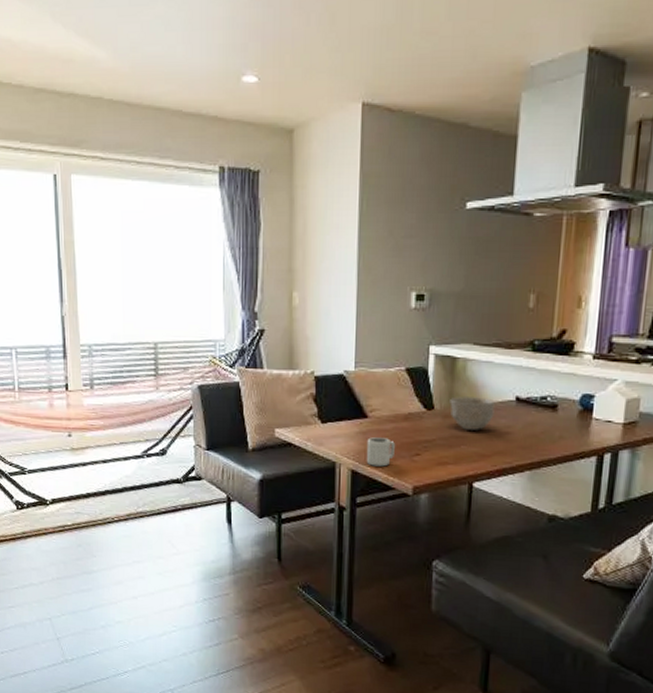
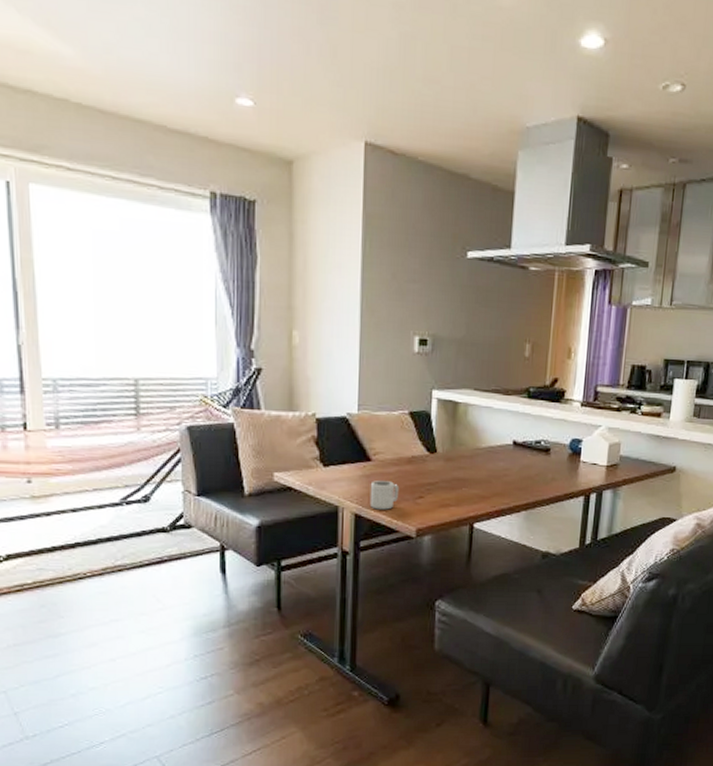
bowl: present [450,396,495,430] -> none [452,440,494,473]

